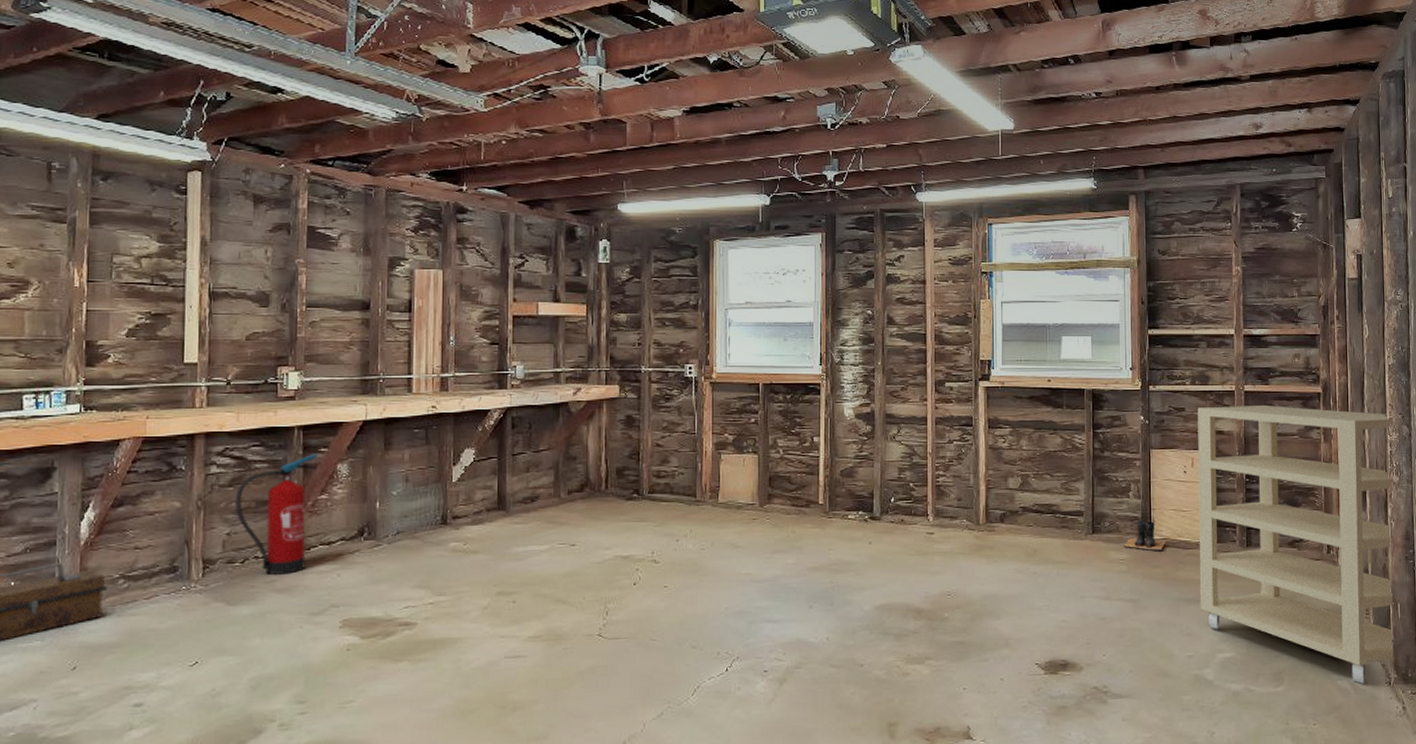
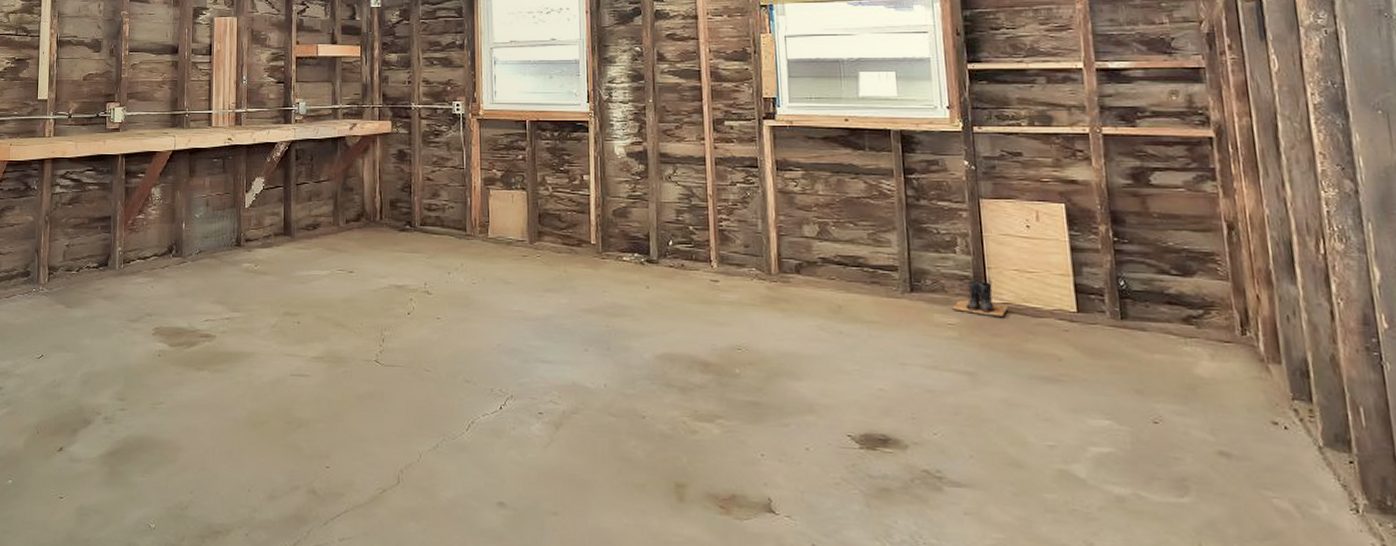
fire extinguisher: present [235,454,317,575] -> none [73,178,136,284]
shelving unit: present [1197,404,1395,684] -> none [1039,150,1363,507]

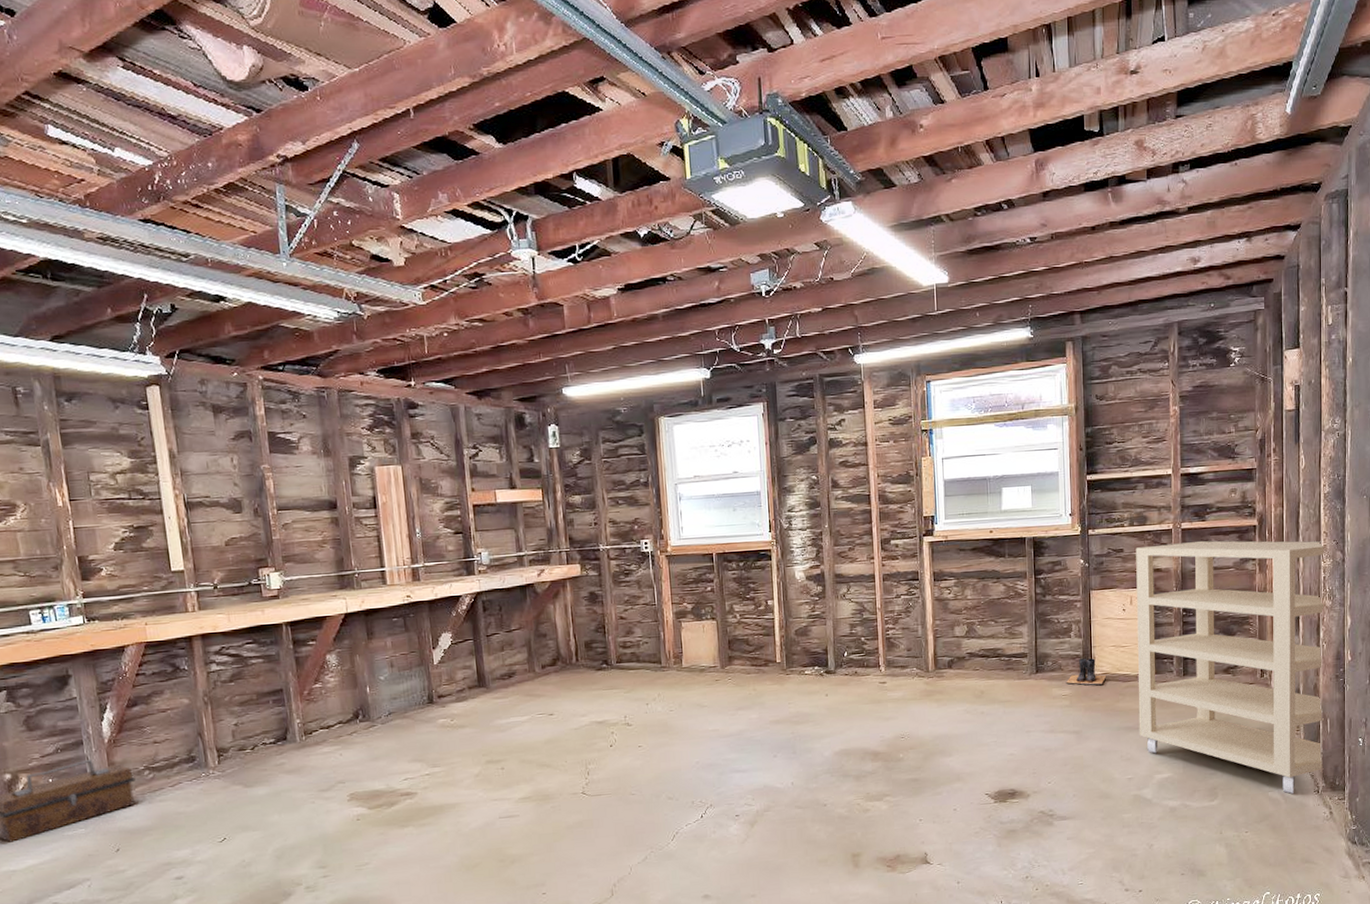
shelving unit: none [1039,150,1363,507] -> present [1136,540,1325,794]

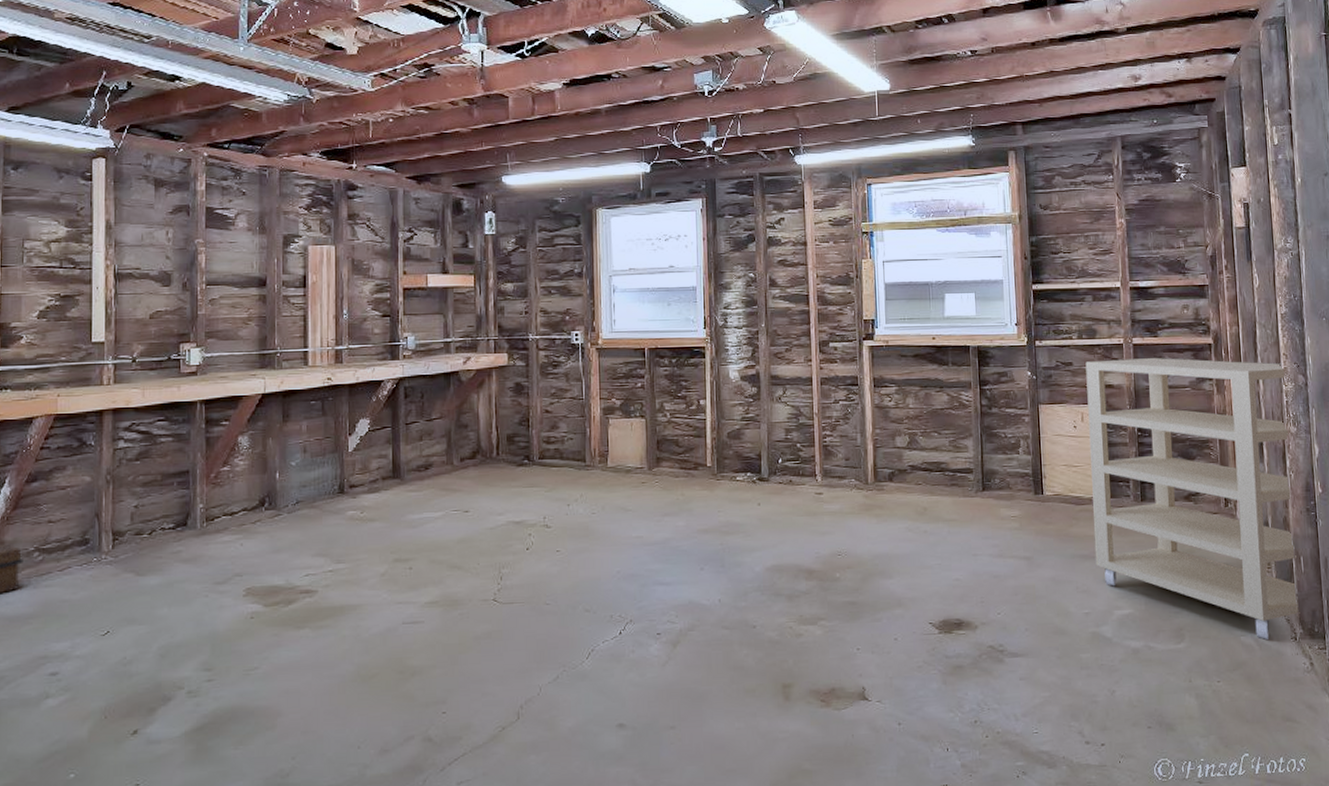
boots: present [1065,658,1107,686] -> none [1014,476,1059,508]

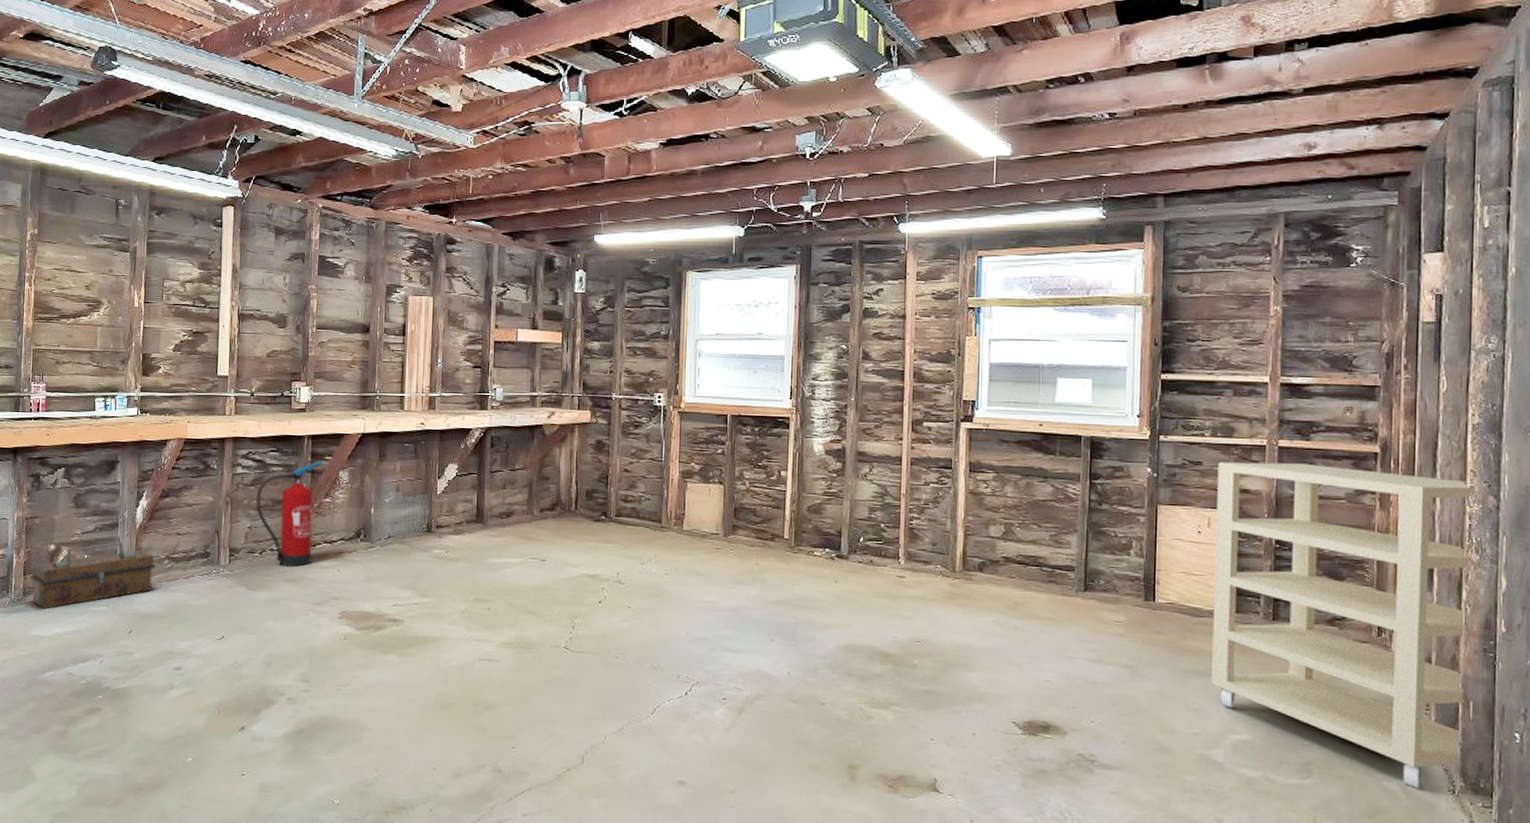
fire extinguisher: none [142,427,219,545] -> present [256,461,323,567]

